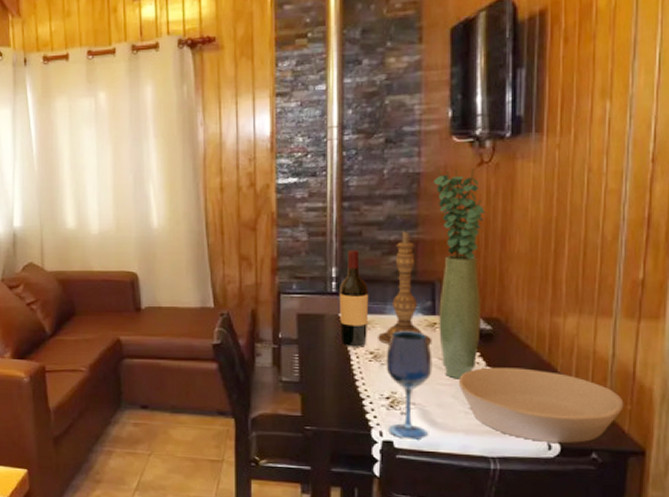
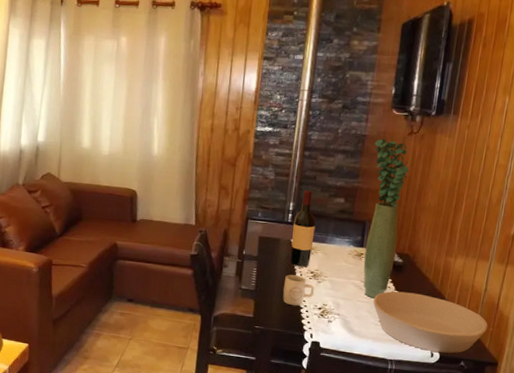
mug: none [336,358,378,398] -> present [282,274,315,307]
candlestick: present [378,230,431,344] -> none [318,179,358,270]
wineglass: present [386,331,432,440] -> none [317,257,357,342]

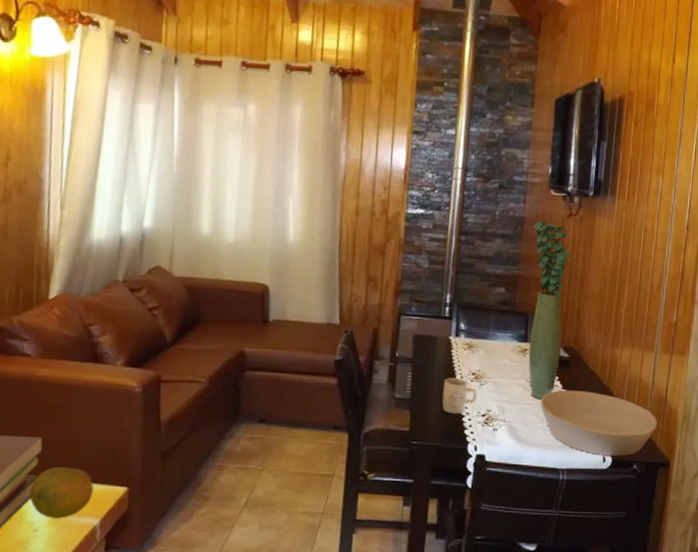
wine bottle: present [290,190,316,268] -> none [449,279,476,368]

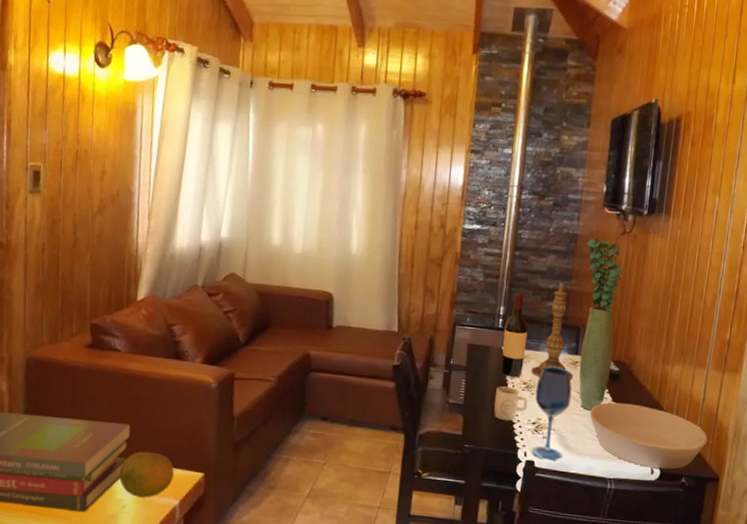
wine bottle: none [449,279,476,368] -> present [501,292,528,378]
candlestick: none [480,266,522,368] -> present [531,281,573,379]
wineglass: none [482,355,522,454] -> present [532,366,572,461]

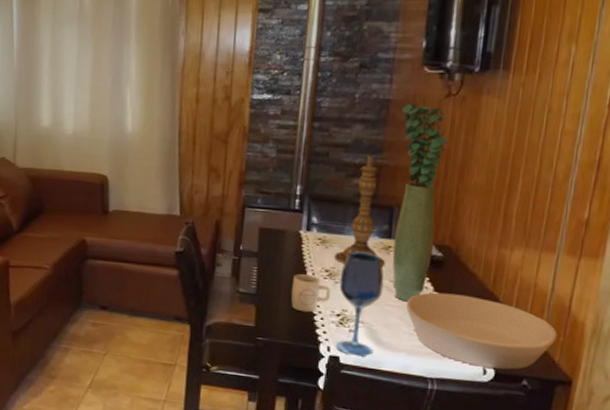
wine bottle: present [501,292,528,378] -> none [299,169,330,265]

